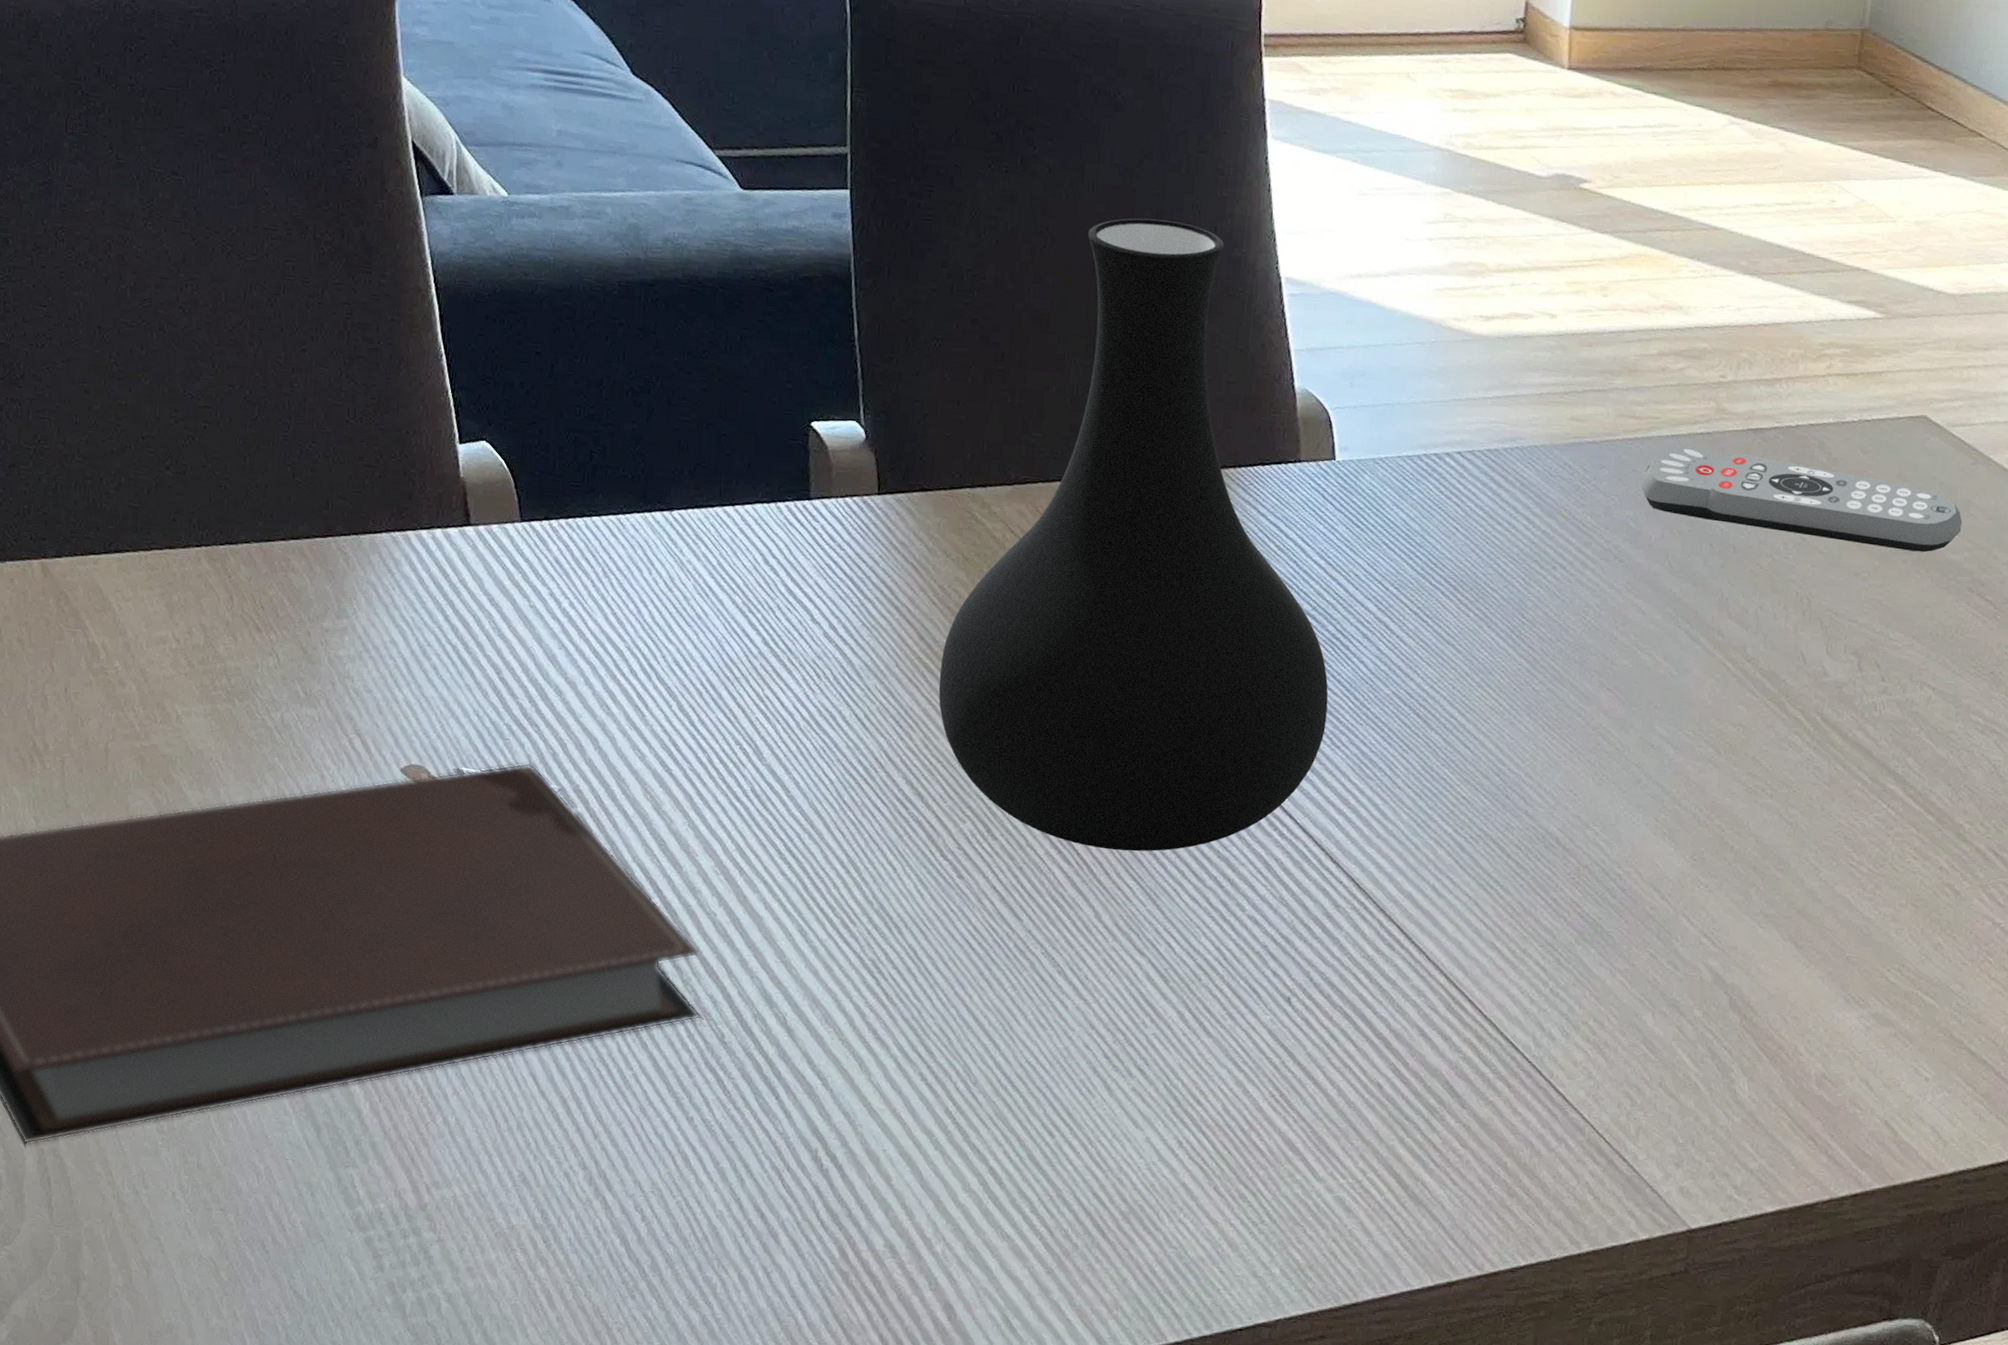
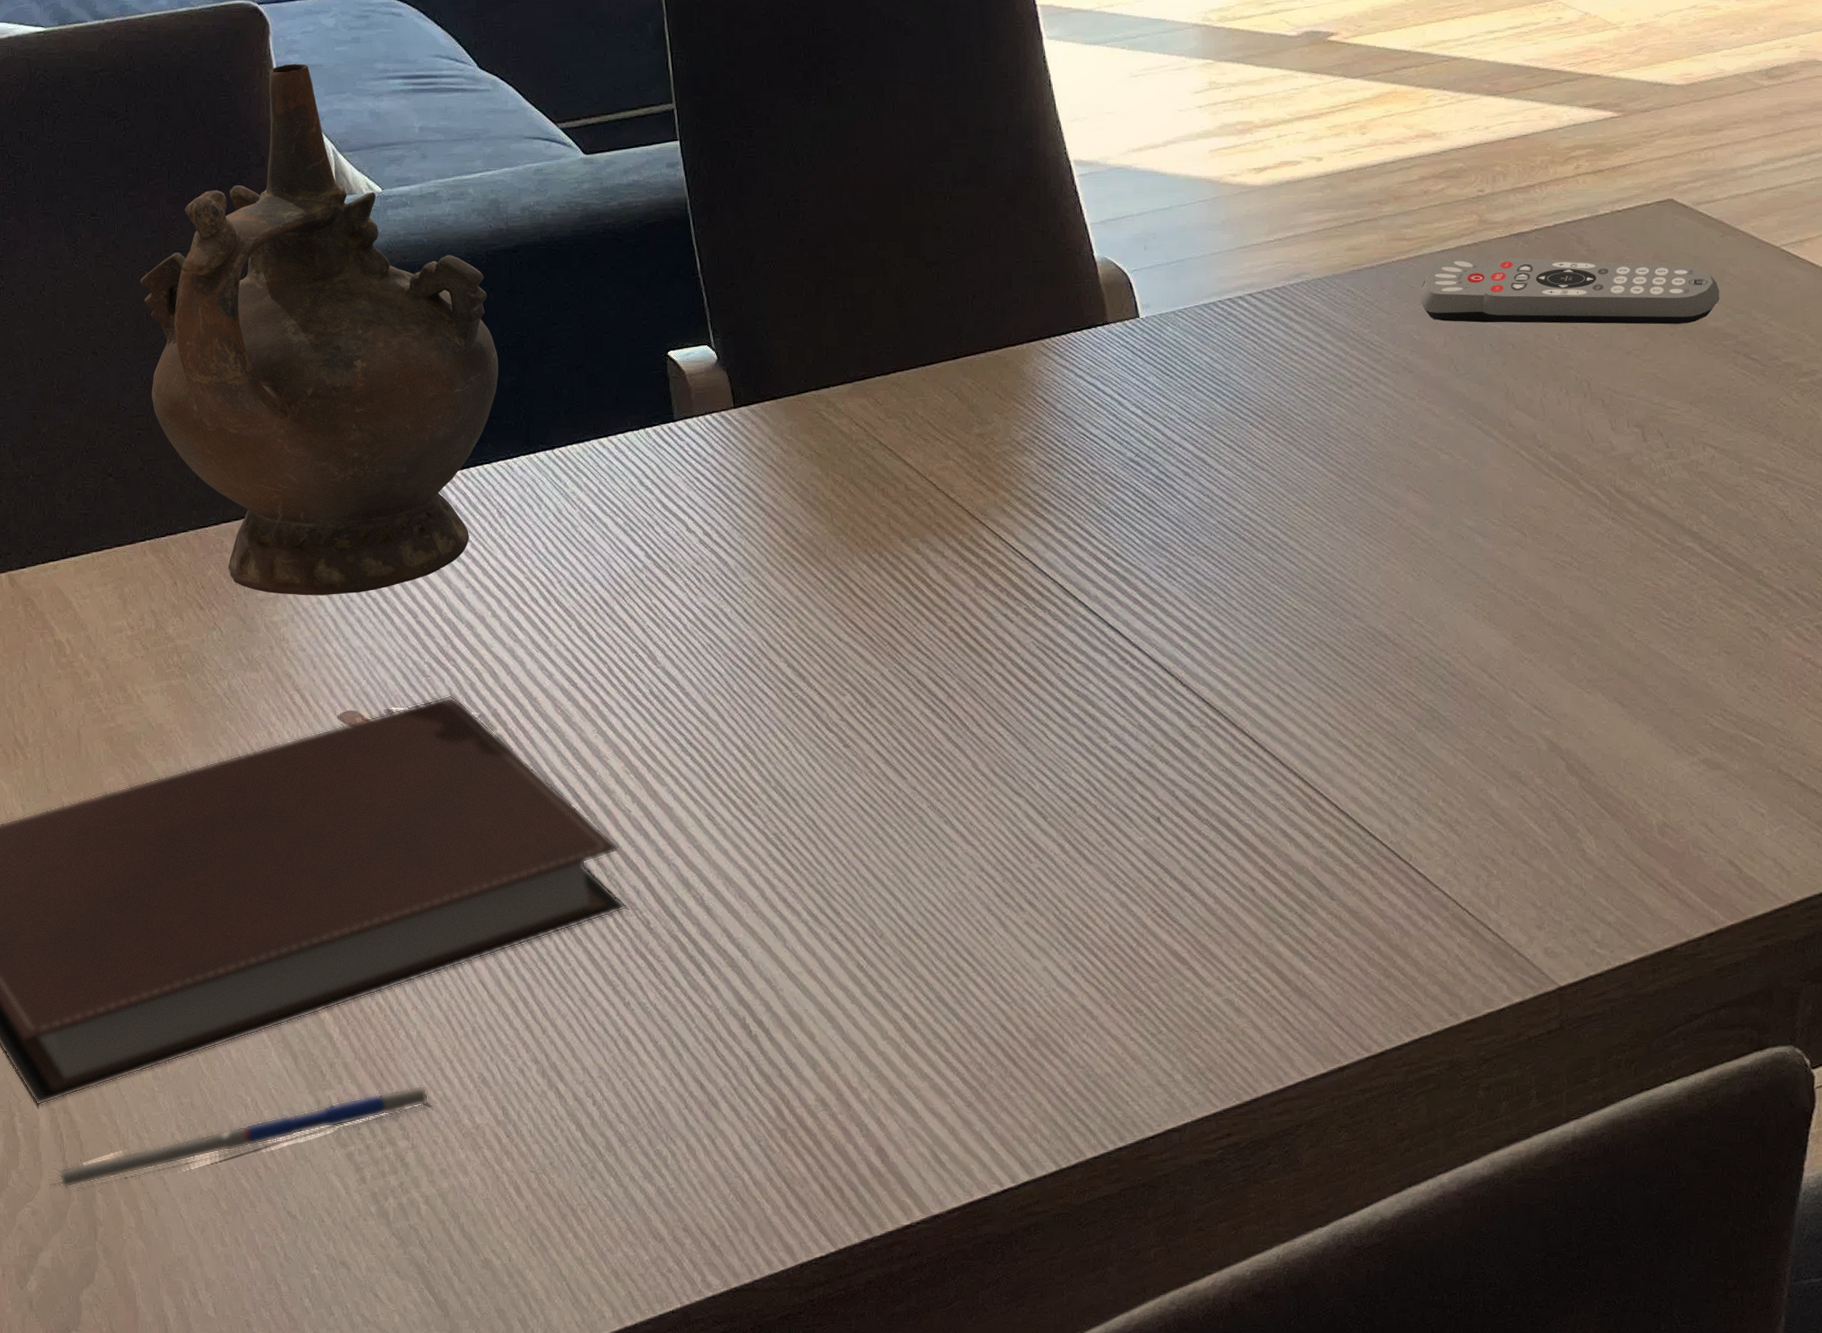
pen: none [31,1175,463,1243] -> present [50,1085,431,1194]
ceremonial vessel: none [221,36,620,638] -> present [140,63,499,596]
vase: present [938,218,1329,852] -> none [806,125,1161,702]

